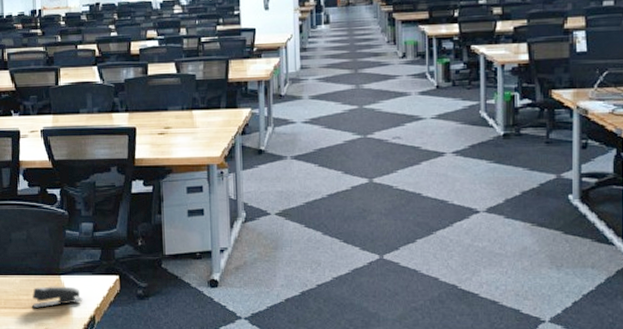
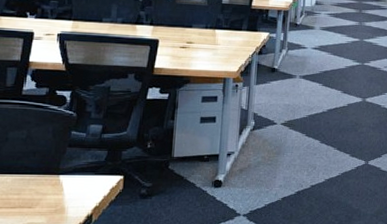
stapler: present [32,286,83,308] -> none [22,185,82,207]

